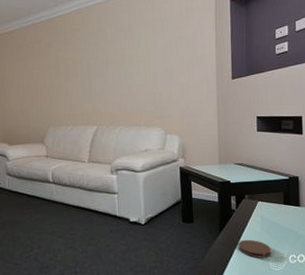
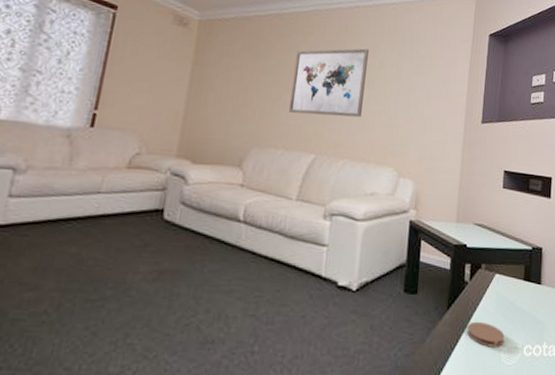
wall art: none [68,34,128,97] -> present [288,48,369,118]

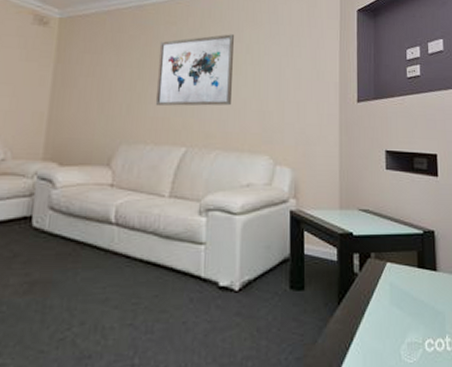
coaster: present [467,321,505,347] -> none [362,316,403,344]

